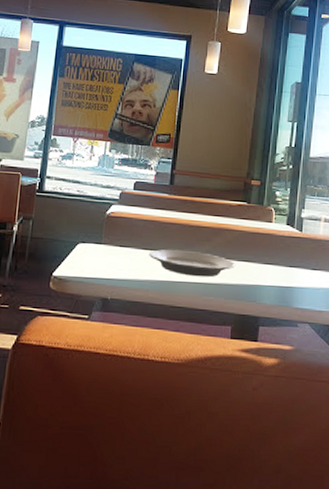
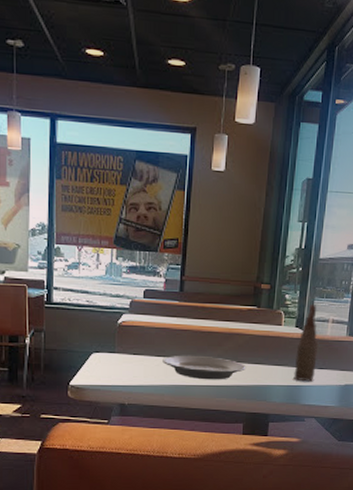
bottle: none [285,201,311,283] -> present [293,303,319,382]

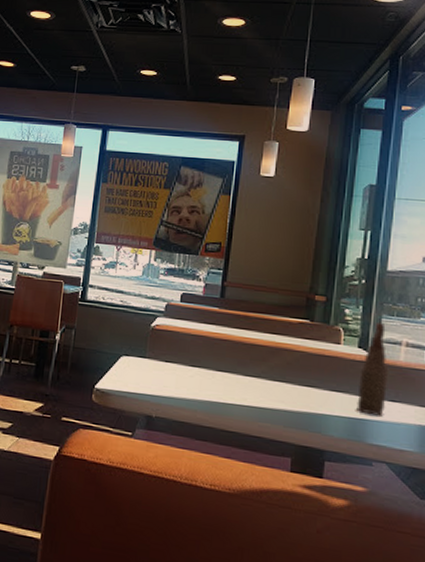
plate: present [162,355,246,380] -> none [197,367,296,402]

